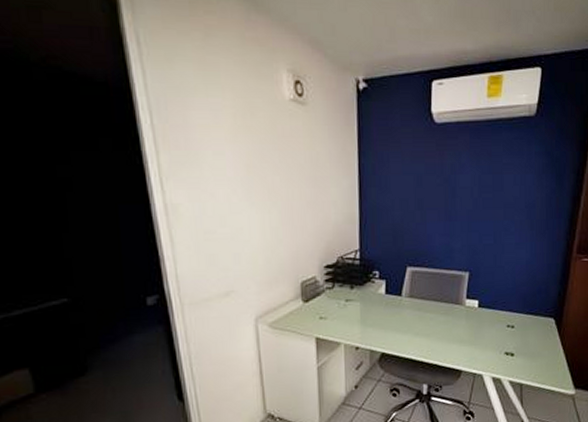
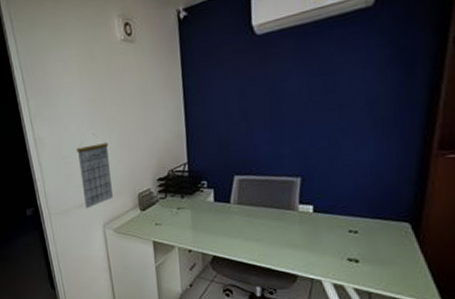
calendar: none [225,215,271,298] -> present [77,142,114,209]

